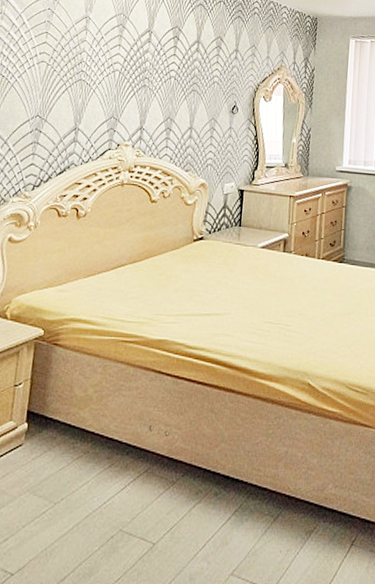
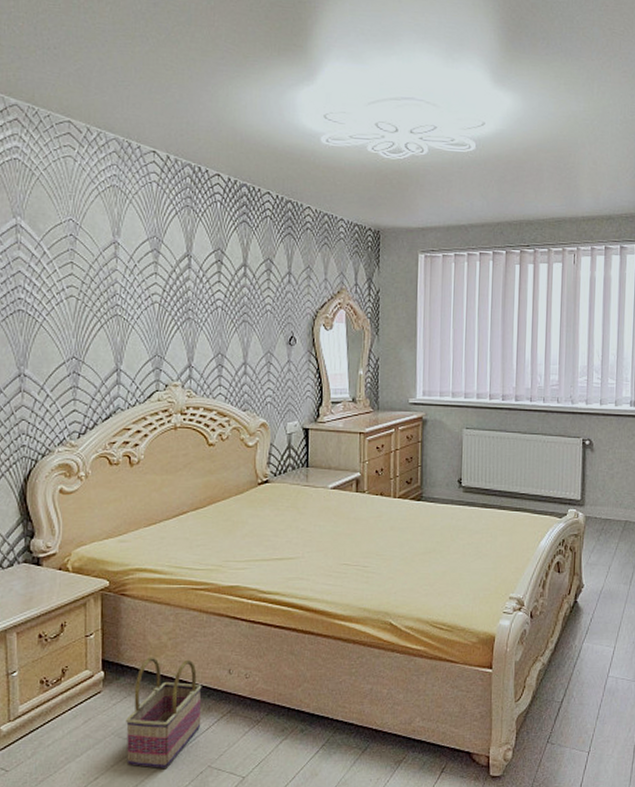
basket: none [39,410,122,531] -> present [126,657,202,768]

